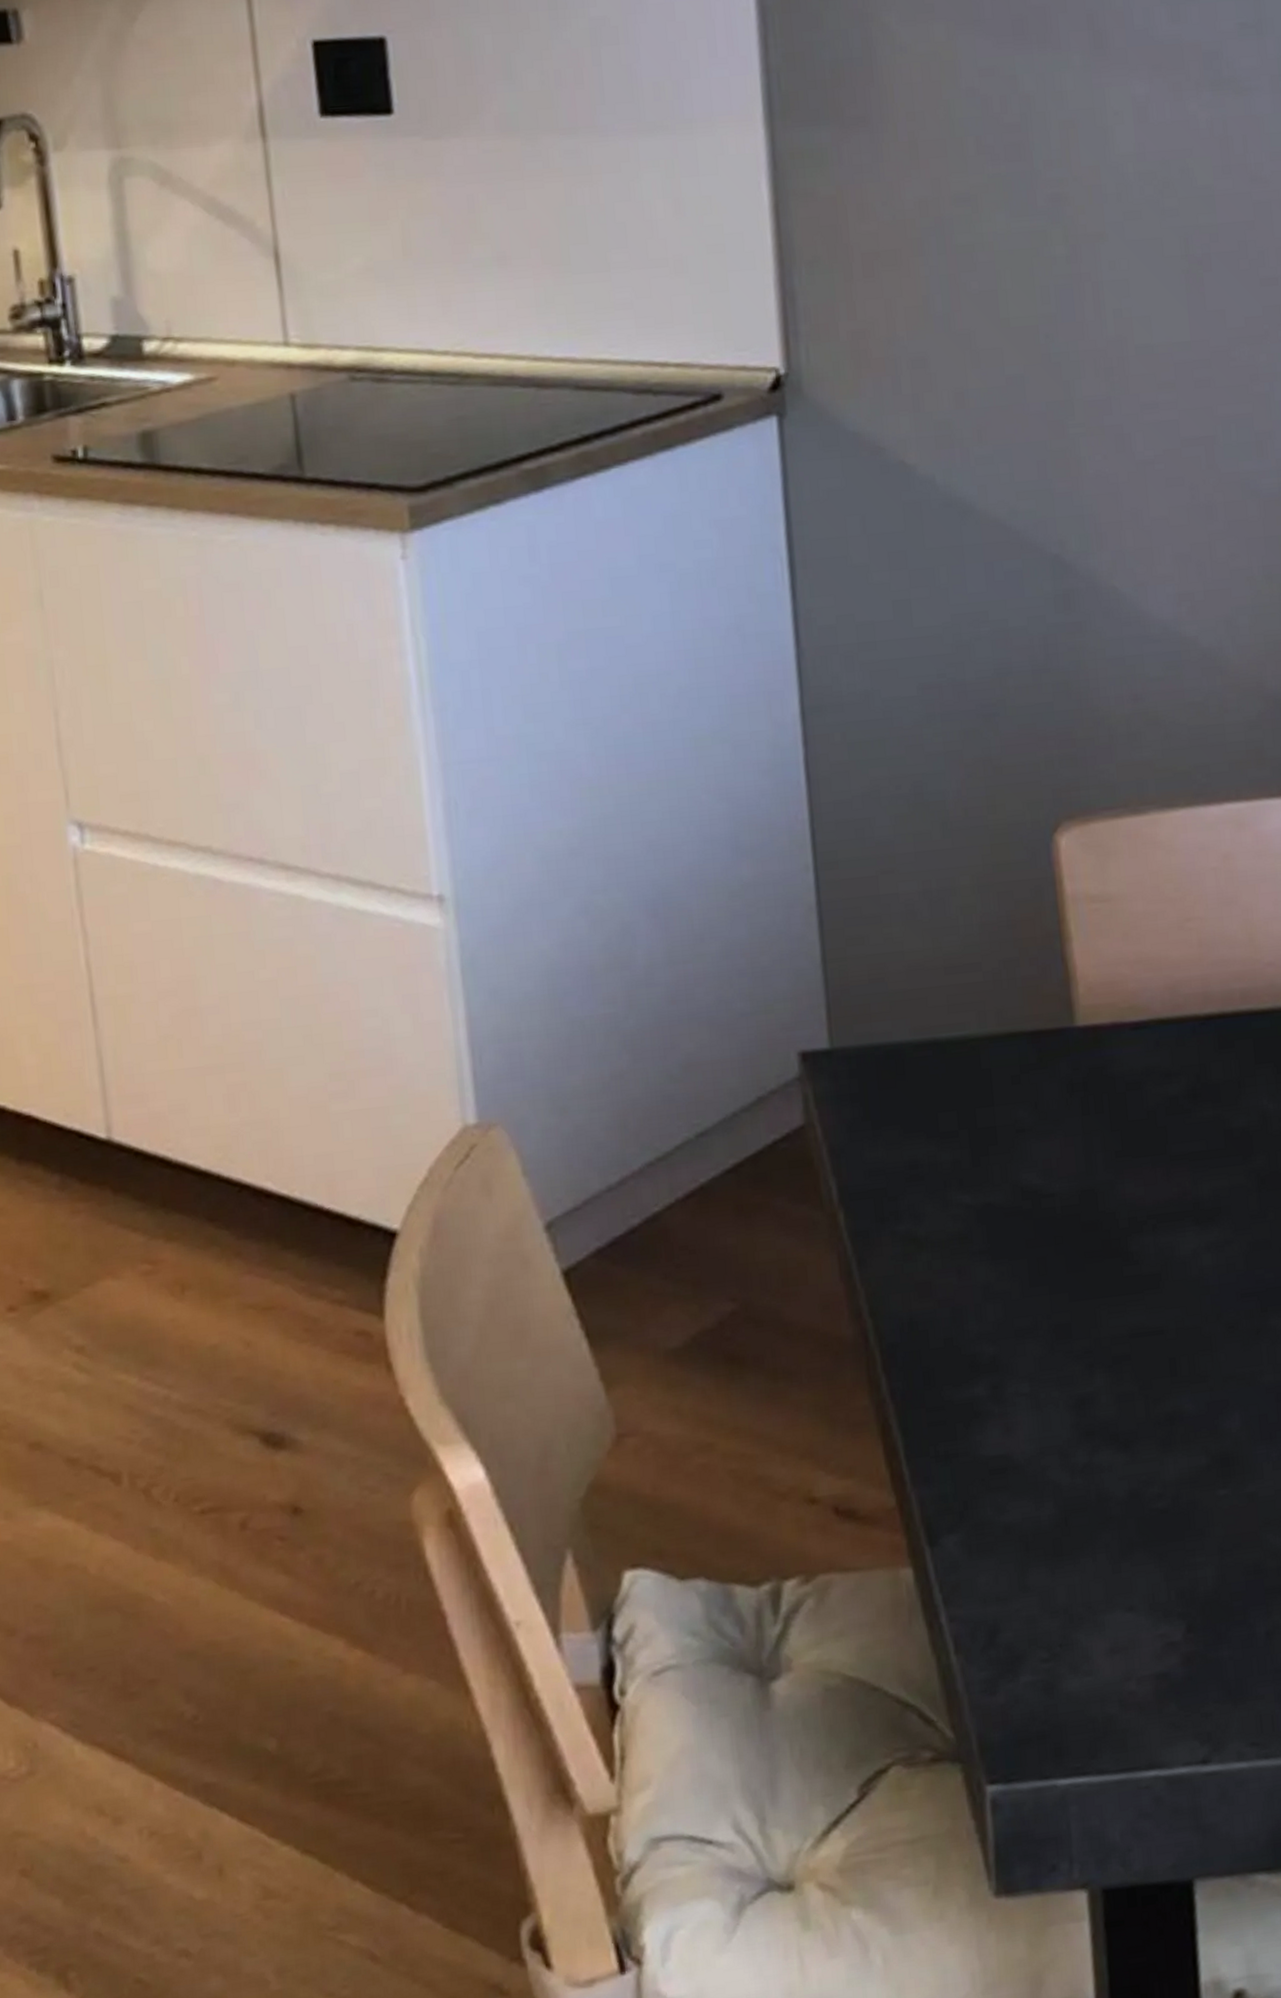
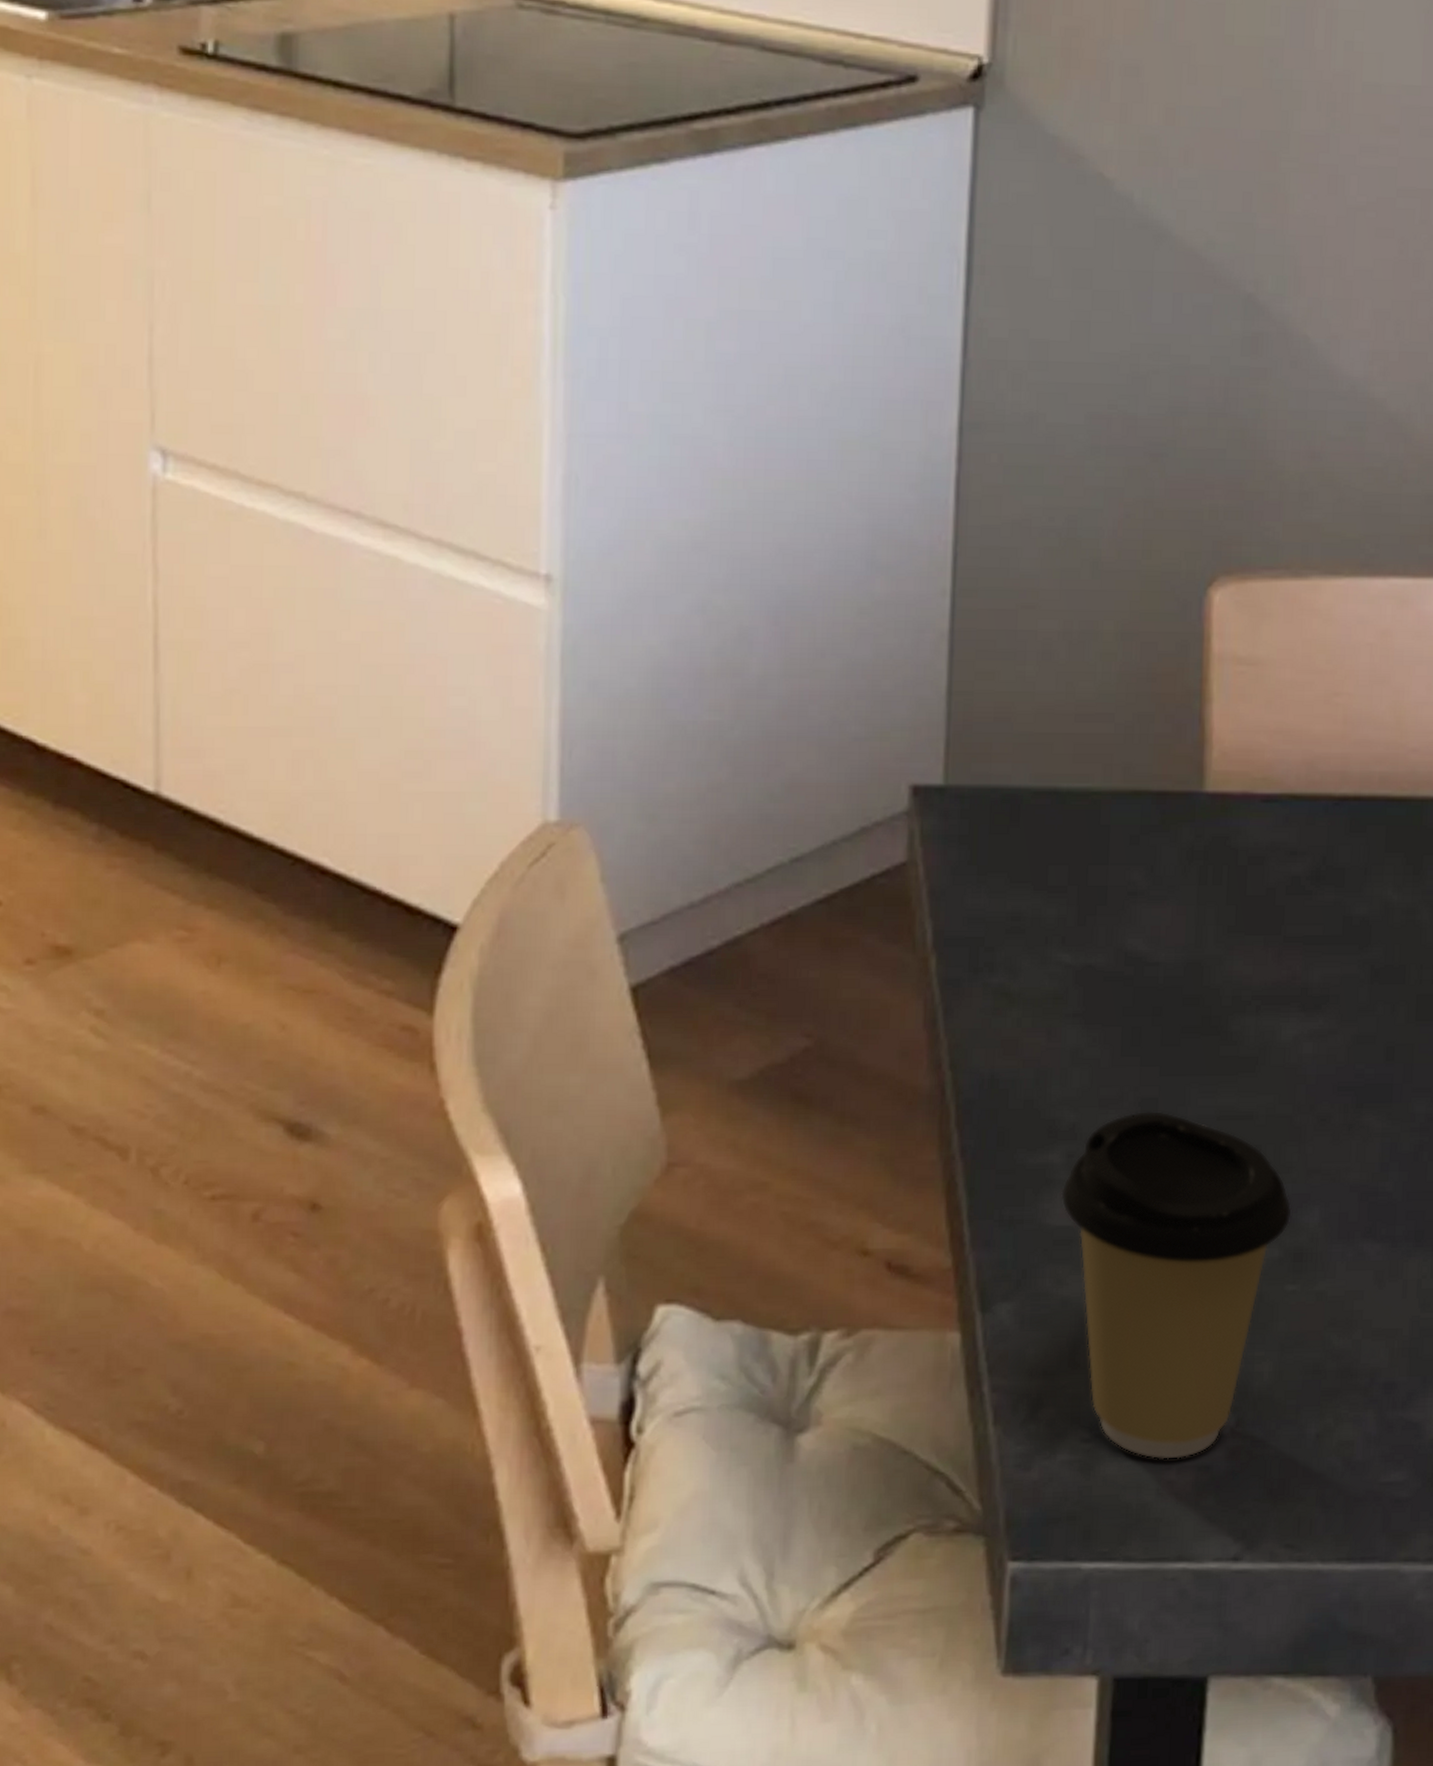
coffee cup: none [990,1335,1214,1672] -> present [1061,1110,1292,1460]

